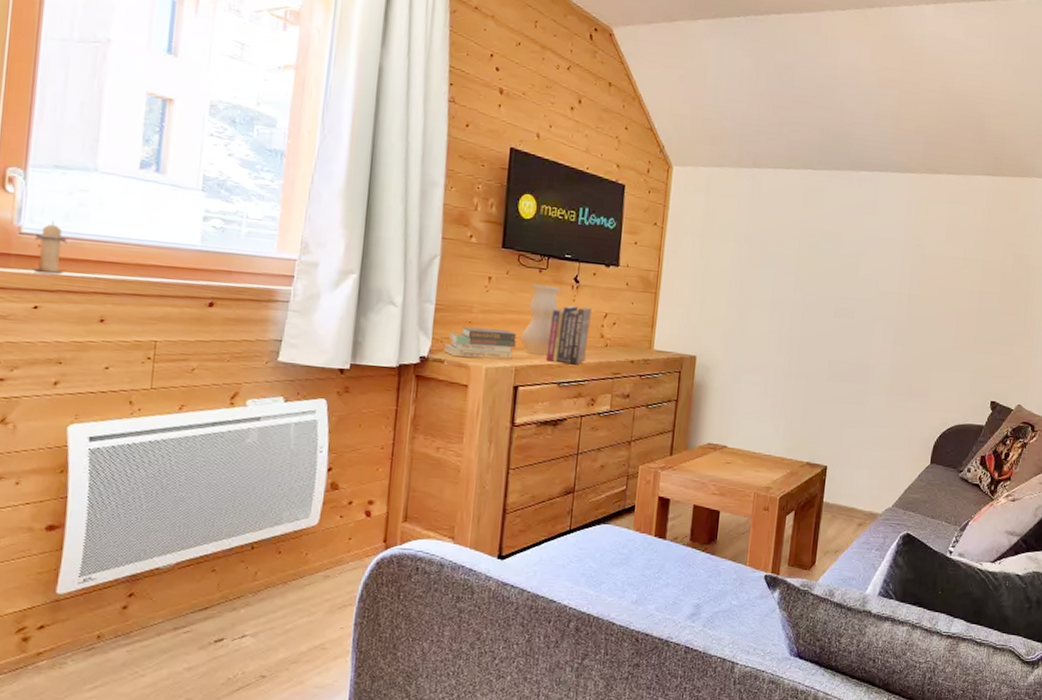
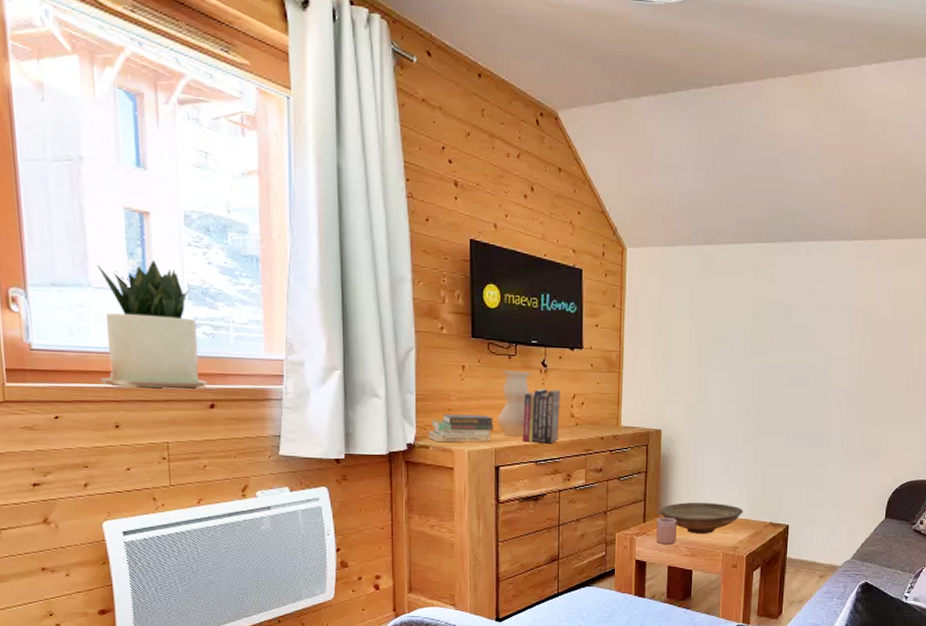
candle: present [32,221,68,275] -> none [45,336,75,386]
planter: none [92,148,211,285] -> present [95,260,209,389]
mug: none [682,451,707,481] -> present [656,518,677,545]
decorative bowl: none [688,435,779,472] -> present [660,502,743,535]

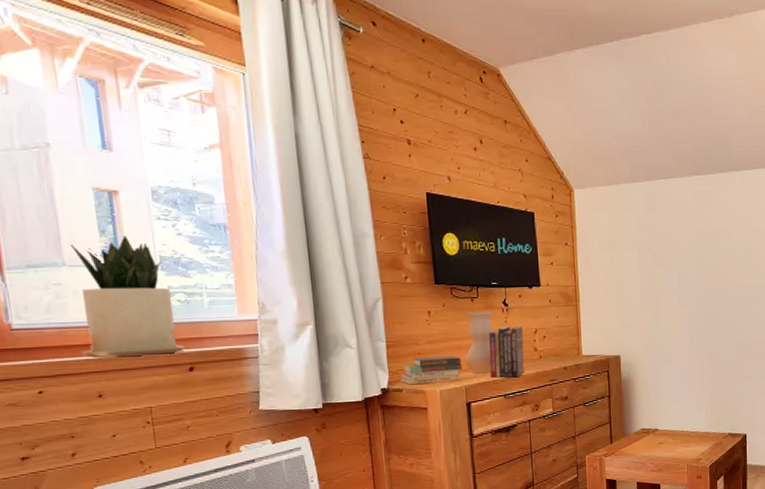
mug: present [656,518,677,545] -> none [623,437,643,463]
decorative bowl: present [660,502,743,535] -> none [625,419,703,450]

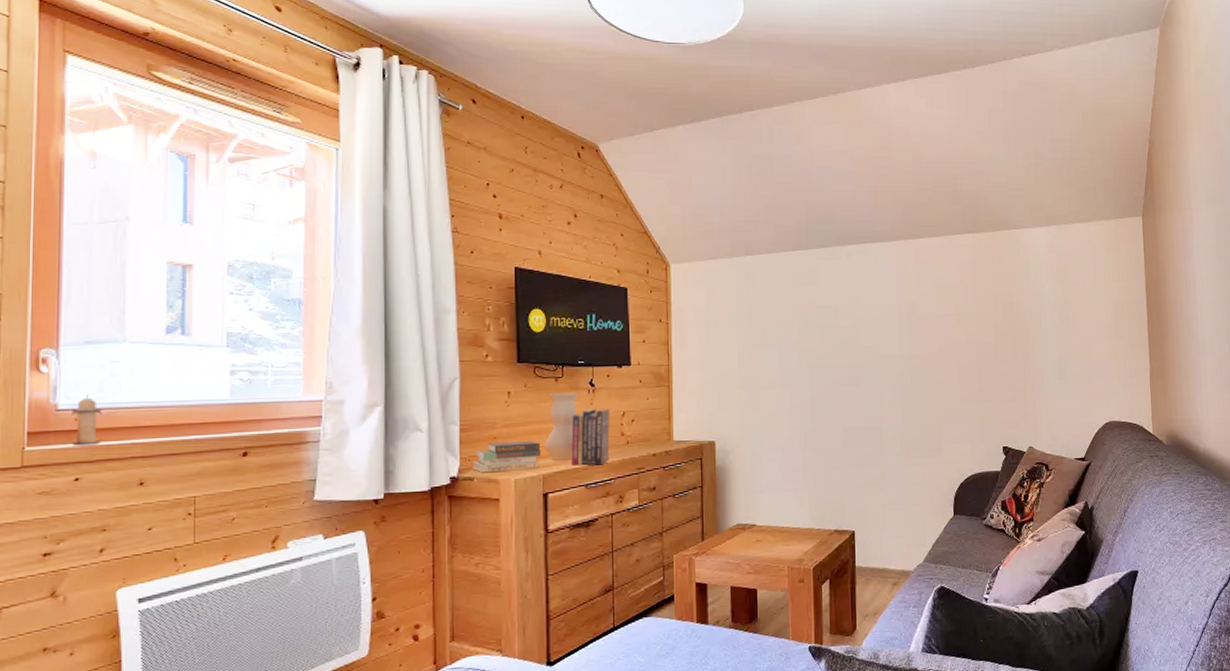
candle: none [25,315,57,362] -> present [71,394,102,446]
planter: present [68,235,187,358] -> none [128,311,243,442]

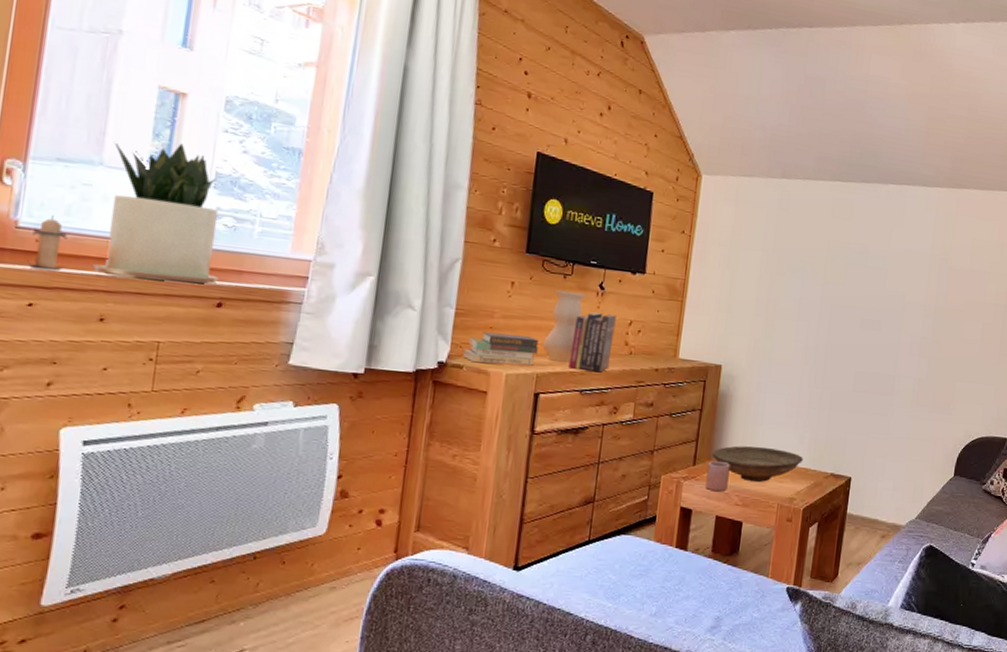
planter: none [128,311,243,442] -> present [93,142,221,285]
mug: none [716,533,738,563] -> present [705,461,730,492]
decorative bowl: none [718,513,806,549] -> present [712,445,803,483]

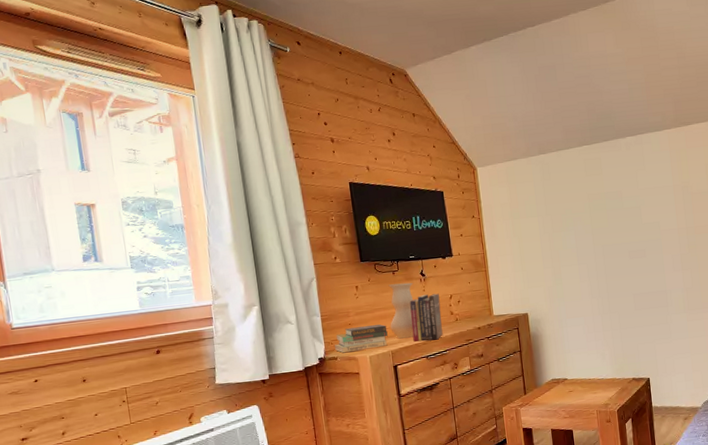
candle: present [28,215,68,271] -> none [23,315,49,355]
planter: present [93,142,221,285] -> none [56,241,154,349]
mug: present [705,461,730,492] -> none [536,387,555,411]
decorative bowl: present [712,445,803,483] -> none [537,368,608,398]

